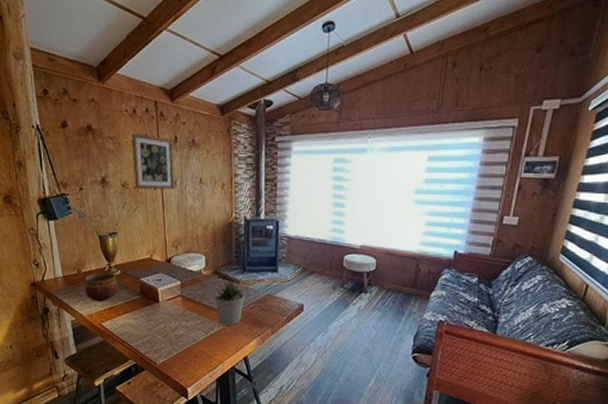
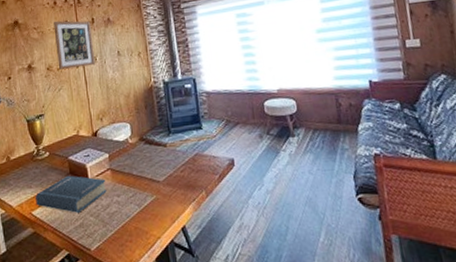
bowl: present [84,272,117,302] -> none [13,156,46,189]
book: none [106,295,176,330] -> present [36,175,107,213]
potted plant: present [213,280,245,326] -> none [142,143,174,194]

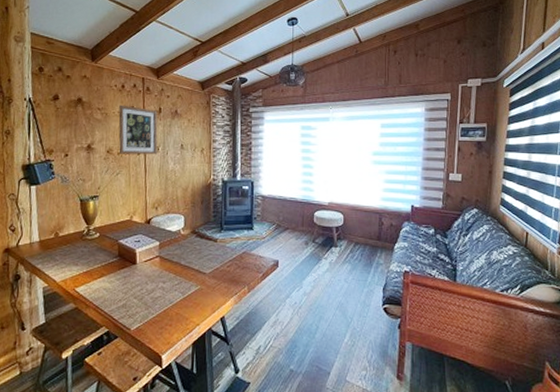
book: present [36,175,107,213] -> none [80,257,154,294]

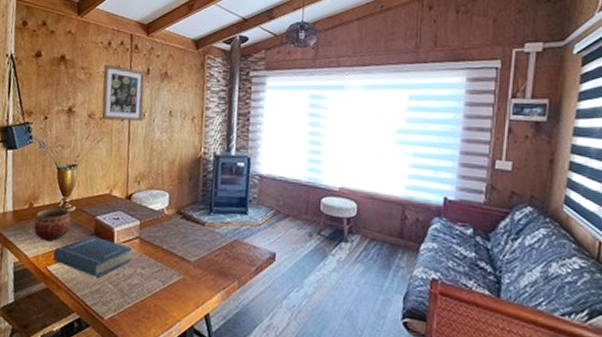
bowl: none [60,235,95,266] -> present [34,208,71,241]
book: none [80,257,154,294] -> present [53,235,133,277]

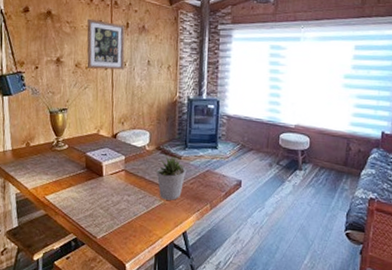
bowl: present [34,208,71,241] -> none [31,146,64,175]
book: present [53,235,133,277] -> none [50,169,119,204]
potted plant: none [174,221,210,275] -> present [155,155,186,200]

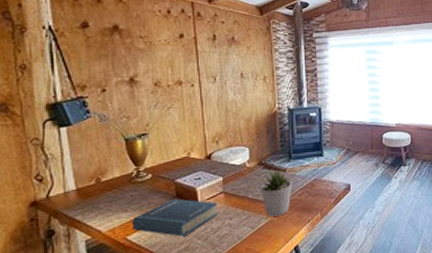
book: none [50,169,119,204] -> present [132,198,218,237]
wall art: present [87,18,125,70] -> none [166,32,215,86]

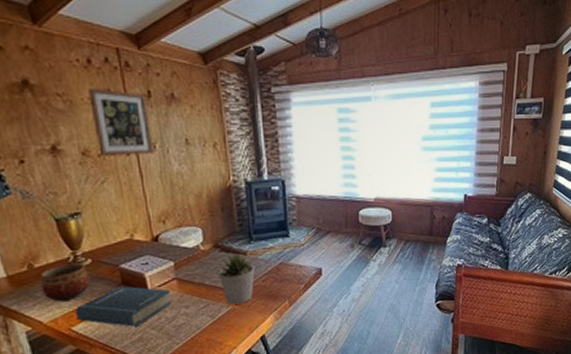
bowl: none [105,178,147,213] -> present [39,263,89,302]
wall art: none [166,32,215,86] -> present [88,87,155,156]

